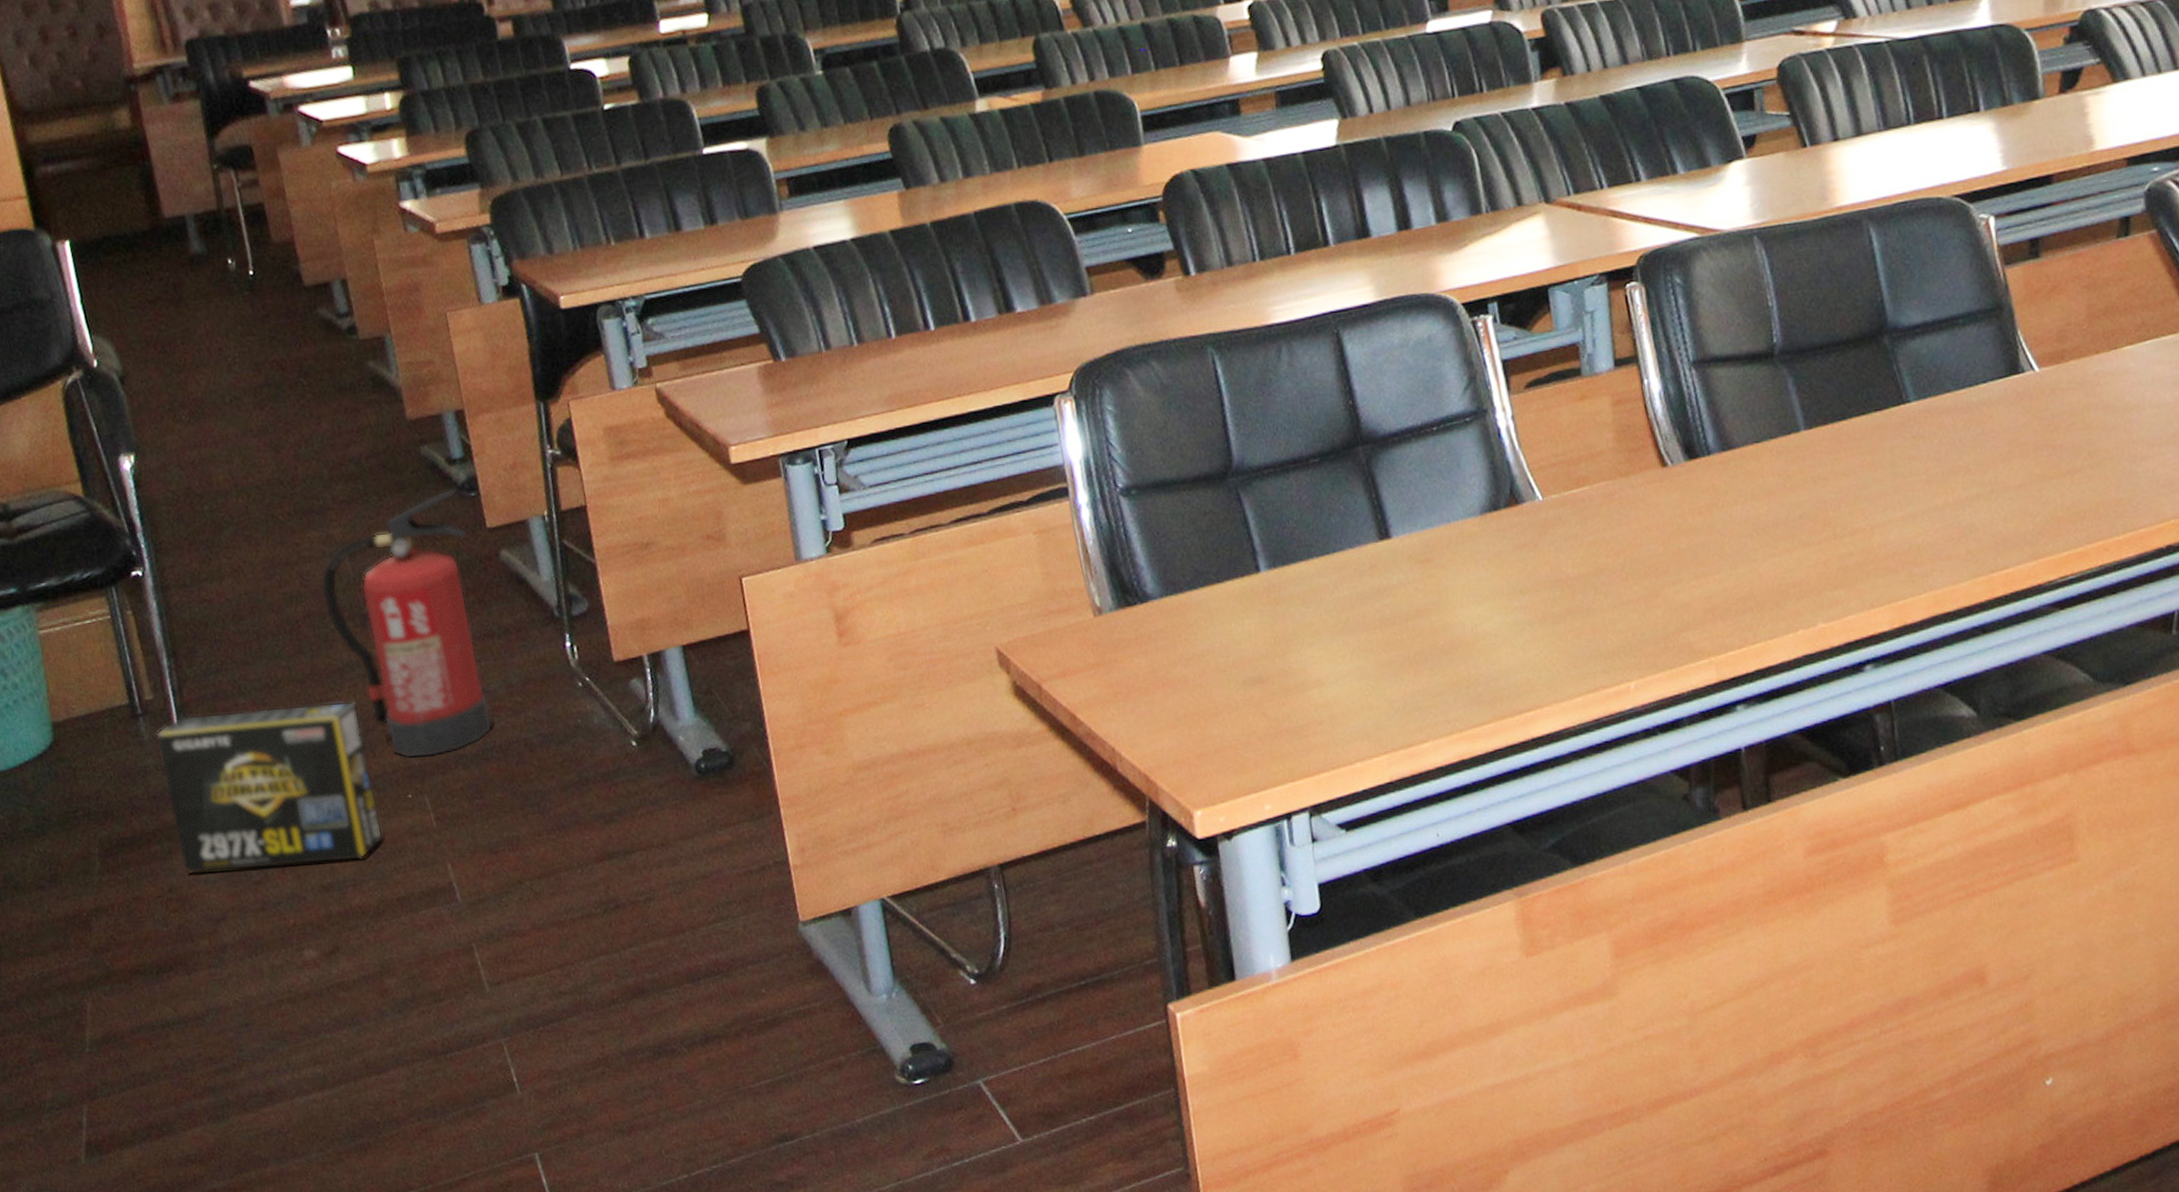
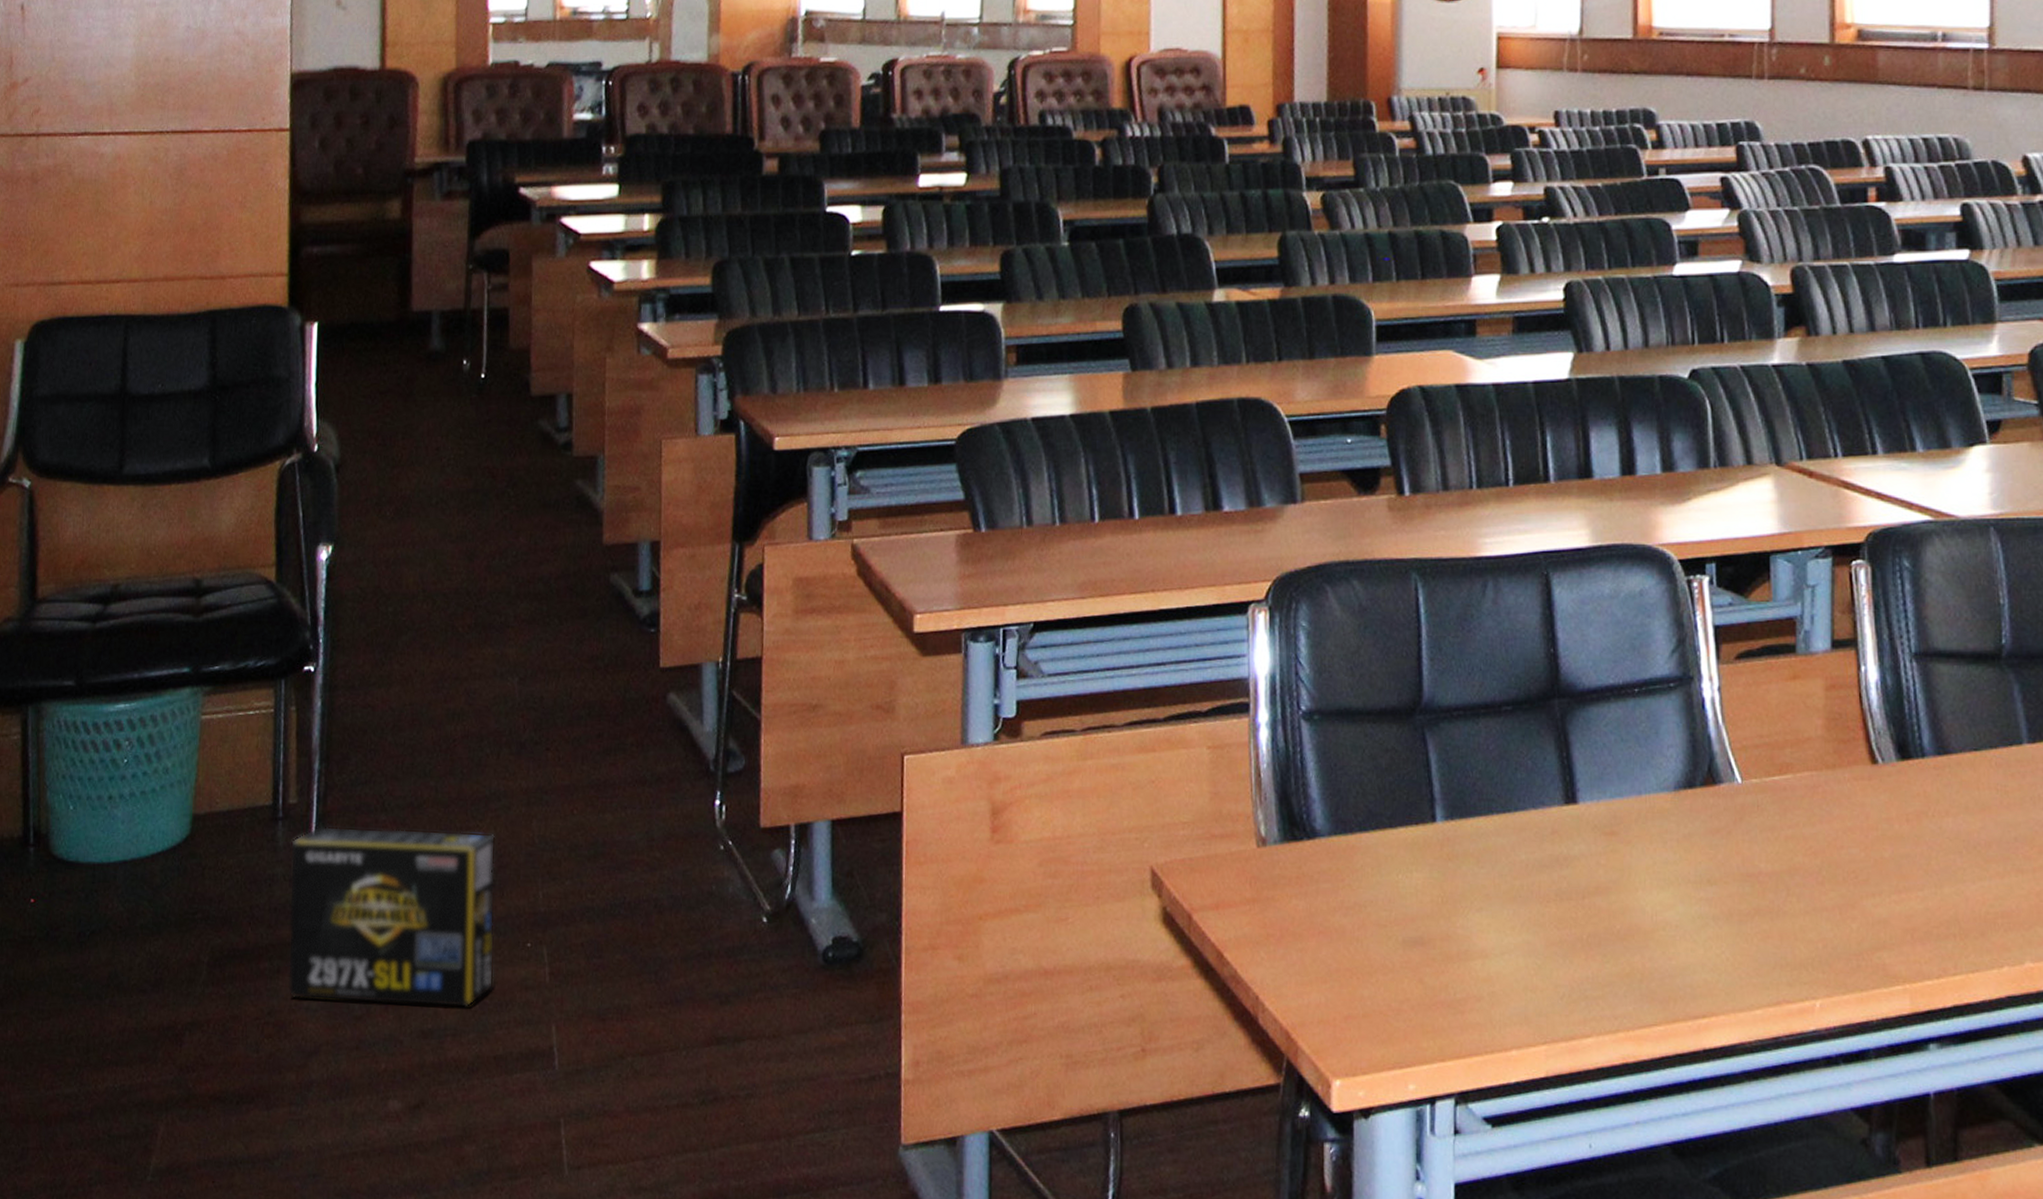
fire extinguisher: present [321,488,493,759] -> none [484,622,639,906]

